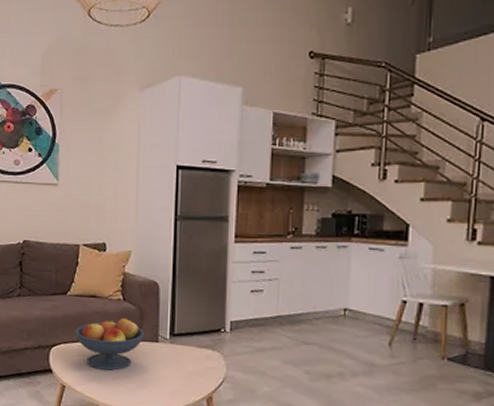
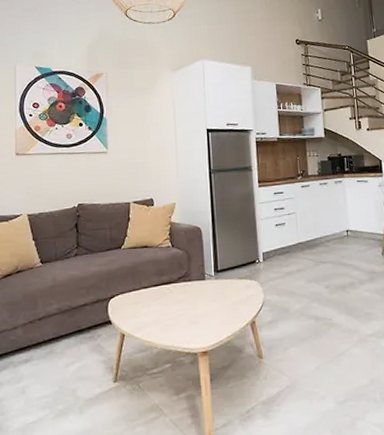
fruit bowl: present [75,317,145,371] -> none [131,261,193,313]

